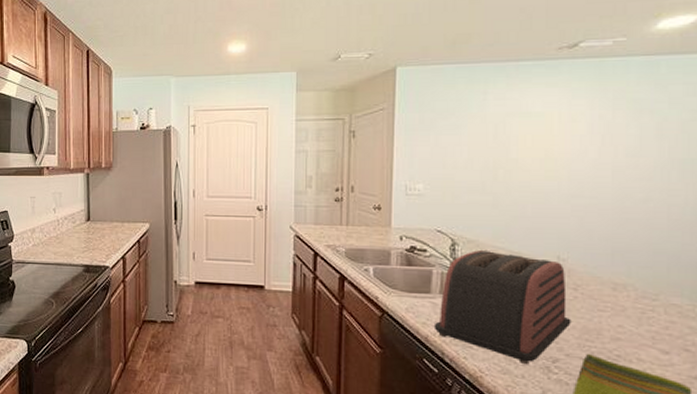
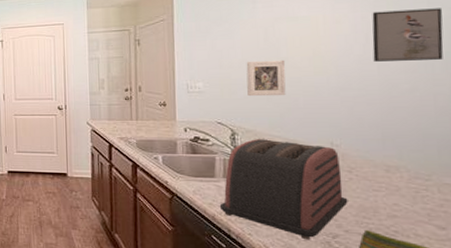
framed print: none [472,161,515,203] -> present [246,60,286,97]
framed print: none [608,109,684,167] -> present [372,8,444,62]

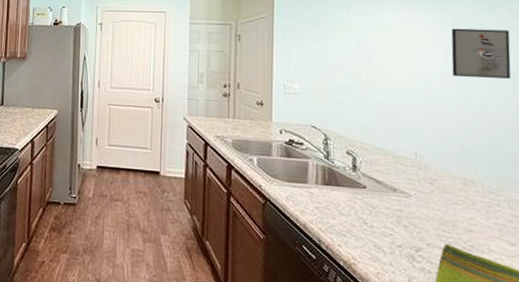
toaster: present [219,139,348,240] -> none [311,145,430,253]
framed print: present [246,60,286,97] -> none [340,66,376,104]

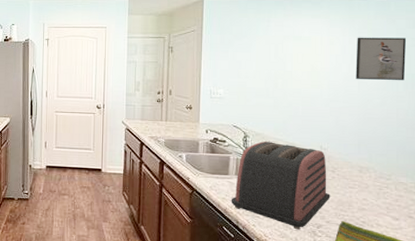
toaster: none [311,145,430,253] -> present [231,141,331,230]

